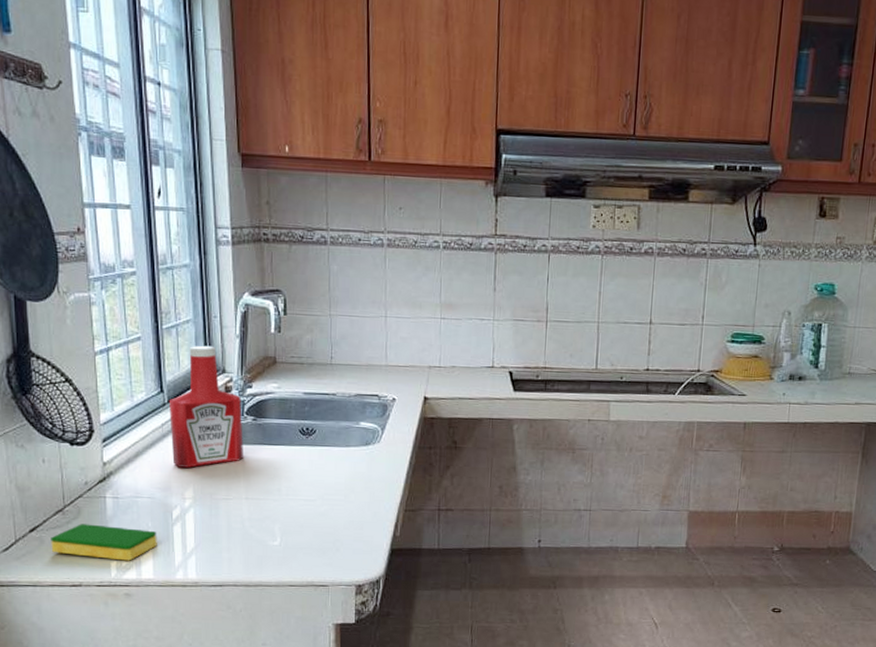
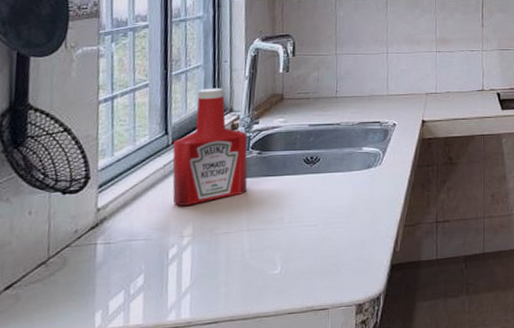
dish sponge: present [51,524,157,561] -> none [28,273,150,310]

